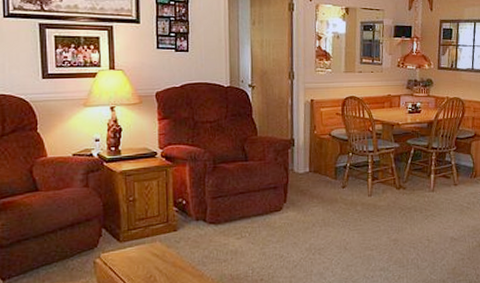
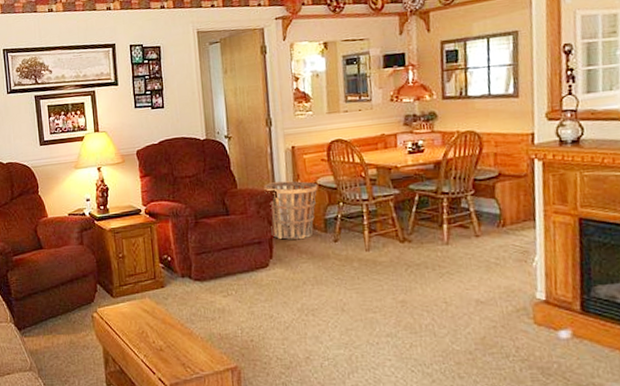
basket: none [283,131,332,186] -> present [264,181,318,240]

